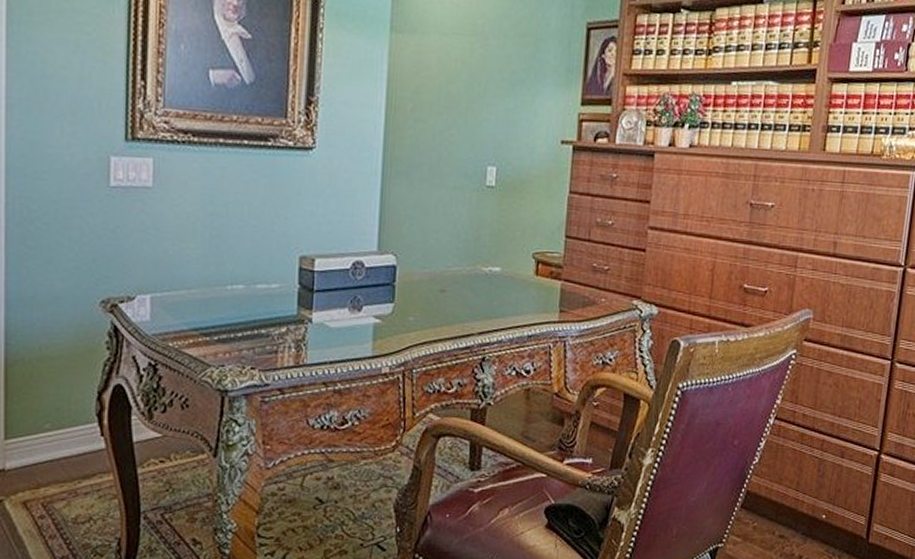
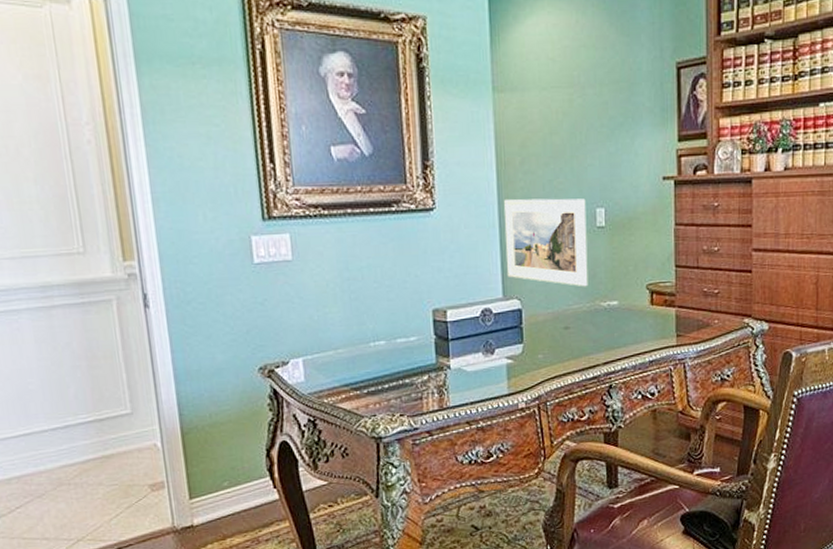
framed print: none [384,146,477,249] -> present [504,198,588,287]

